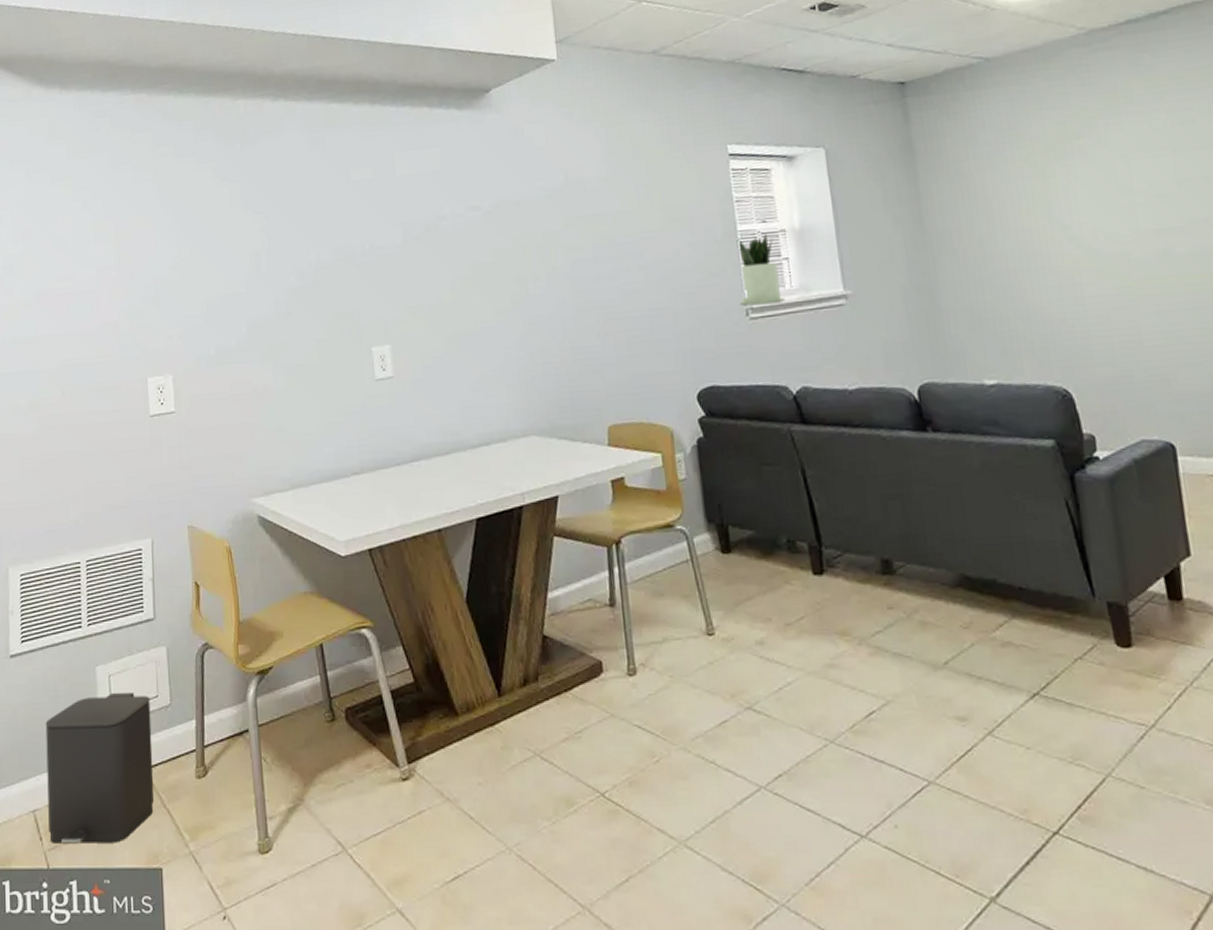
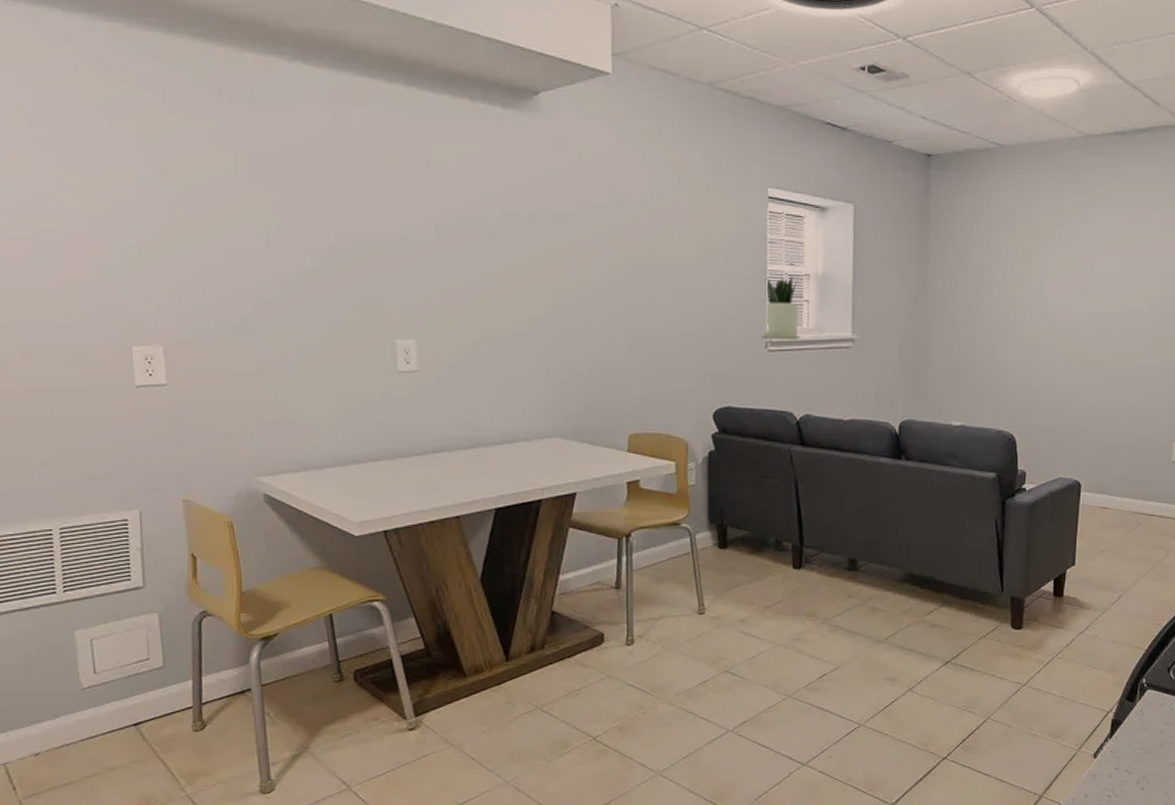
pedal bin: present [45,692,154,844] -> none [15,655,146,792]

